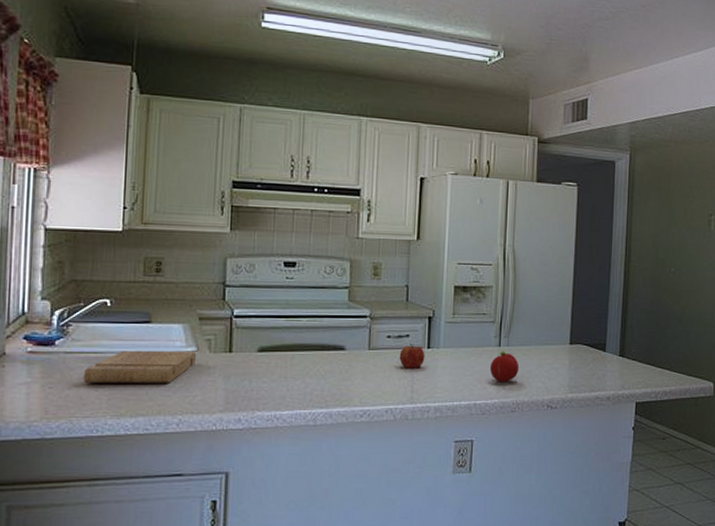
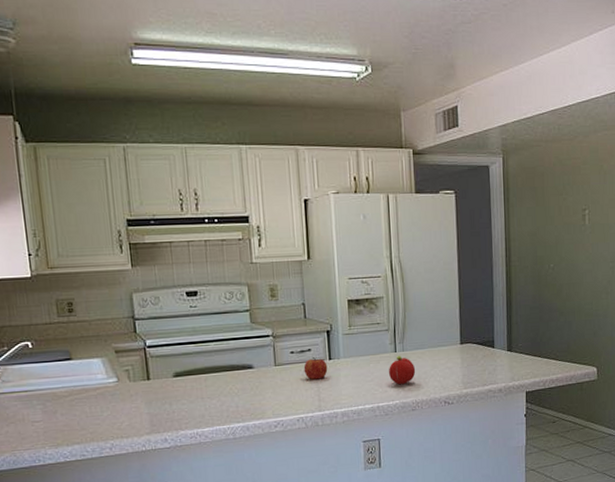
cutting board: present [83,351,197,383] -> none [18,381,119,419]

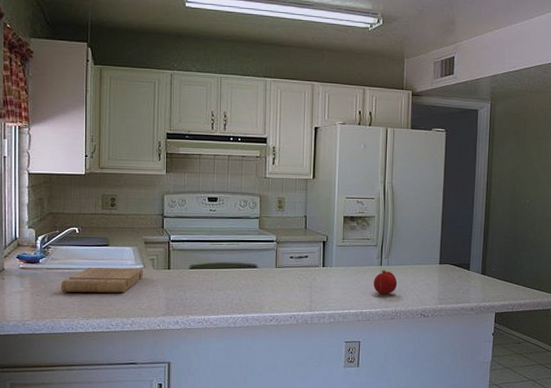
cutting board: none [18,381,119,419] -> present [61,268,144,293]
fruit: present [303,357,328,380] -> none [300,263,321,283]

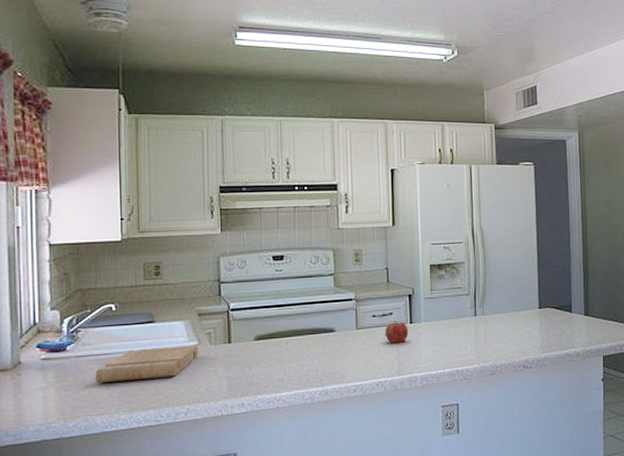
fruit: none [300,263,321,283] -> present [385,321,409,344]
fruit: present [373,269,398,295] -> none [468,320,495,349]

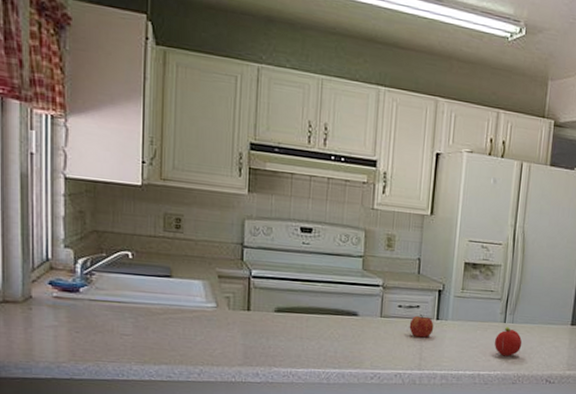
cutting board: present [95,344,199,383] -> none [108,302,217,336]
fruit: none [468,320,495,349] -> present [494,327,522,357]

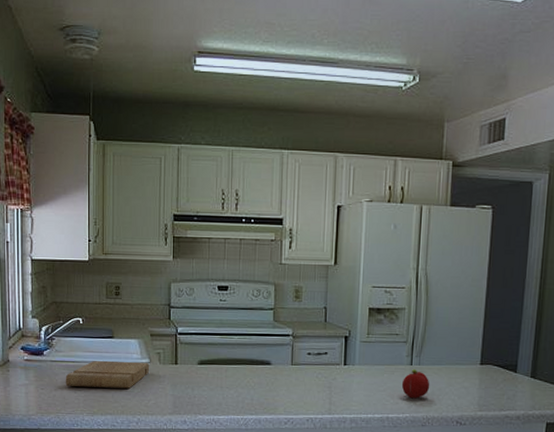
cutting board: none [108,302,217,336] -> present [65,361,150,389]
fruit: present [409,315,434,338] -> none [318,361,342,383]

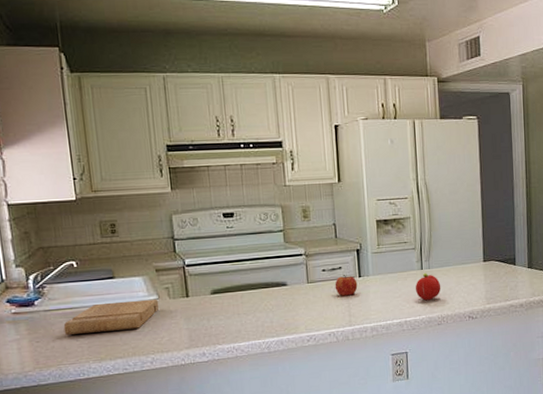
fruit: none [318,361,342,383] -> present [335,275,358,296]

